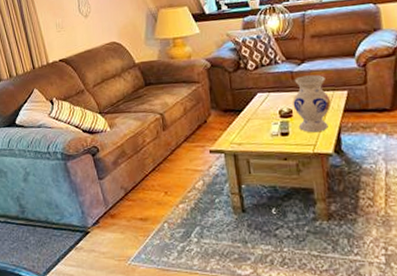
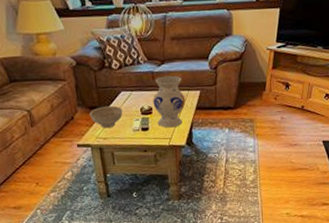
decorative bowl: none [224,108,260,133] -> present [90,105,123,129]

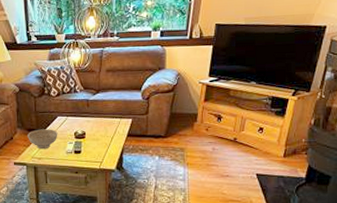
vase: present [153,75,186,128] -> none [86,104,118,152]

